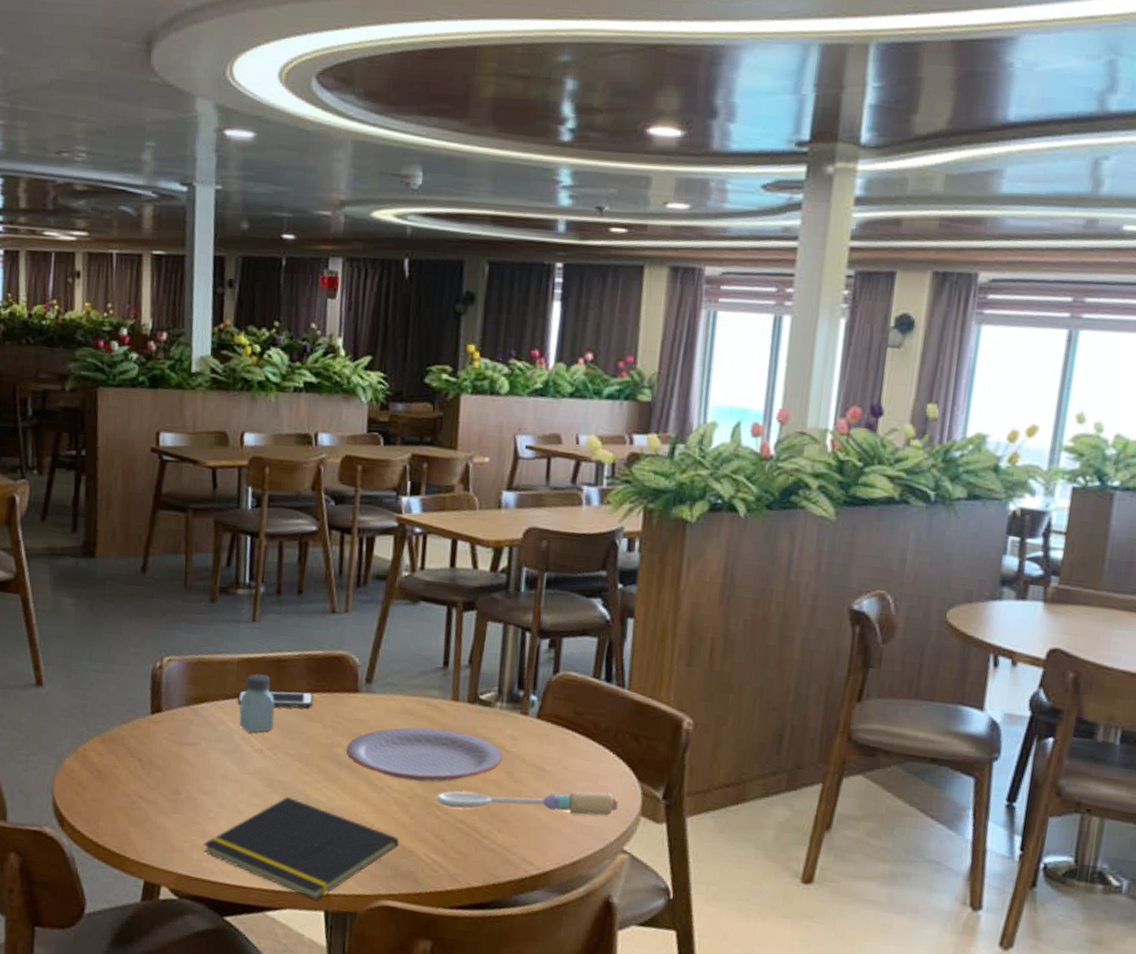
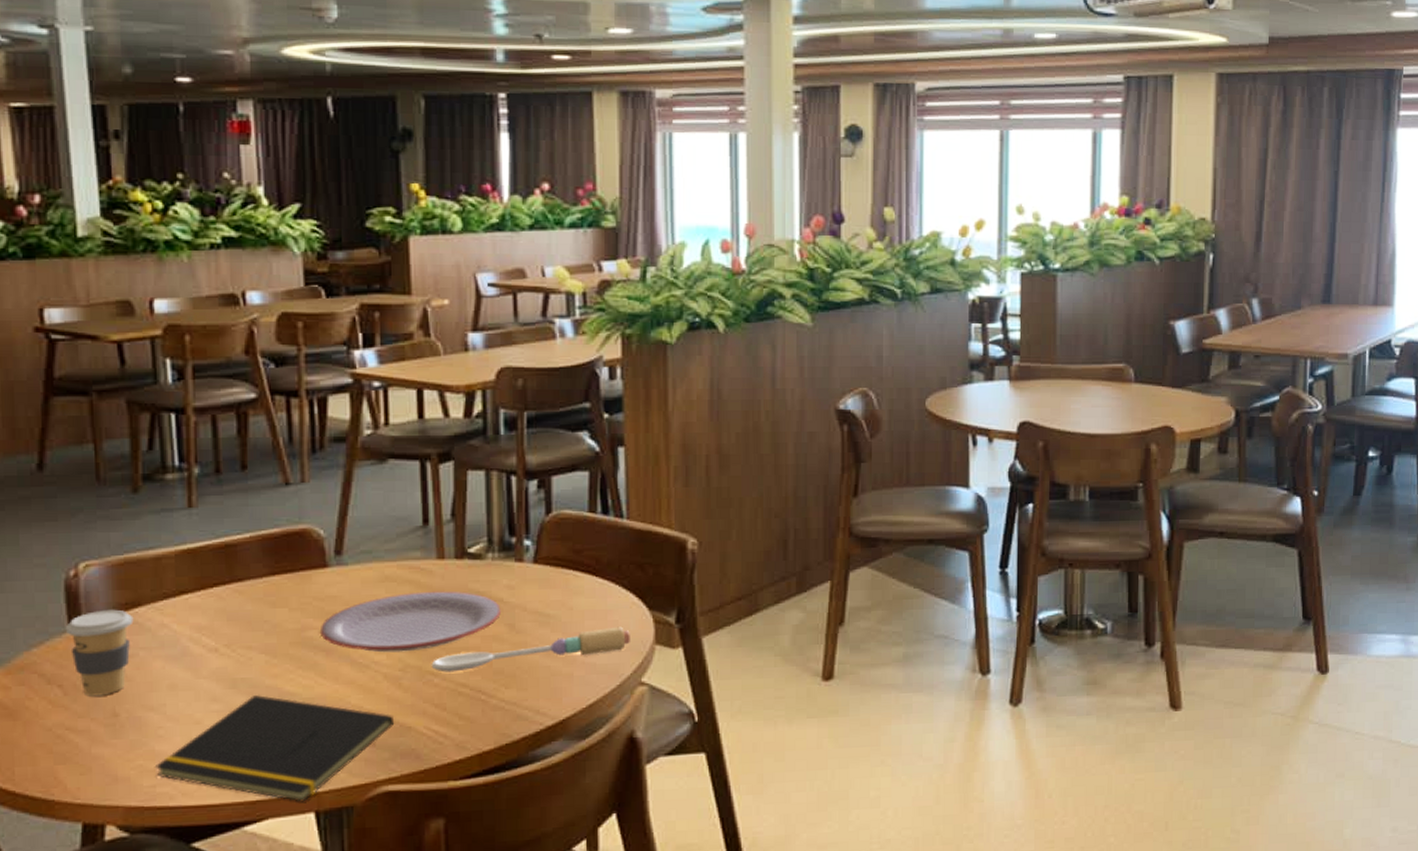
coffee cup: none [148,700,200,775] -> present [65,609,134,697]
cell phone: present [238,690,314,708] -> none [180,576,274,603]
saltshaker: present [239,674,275,733] -> none [184,565,228,631]

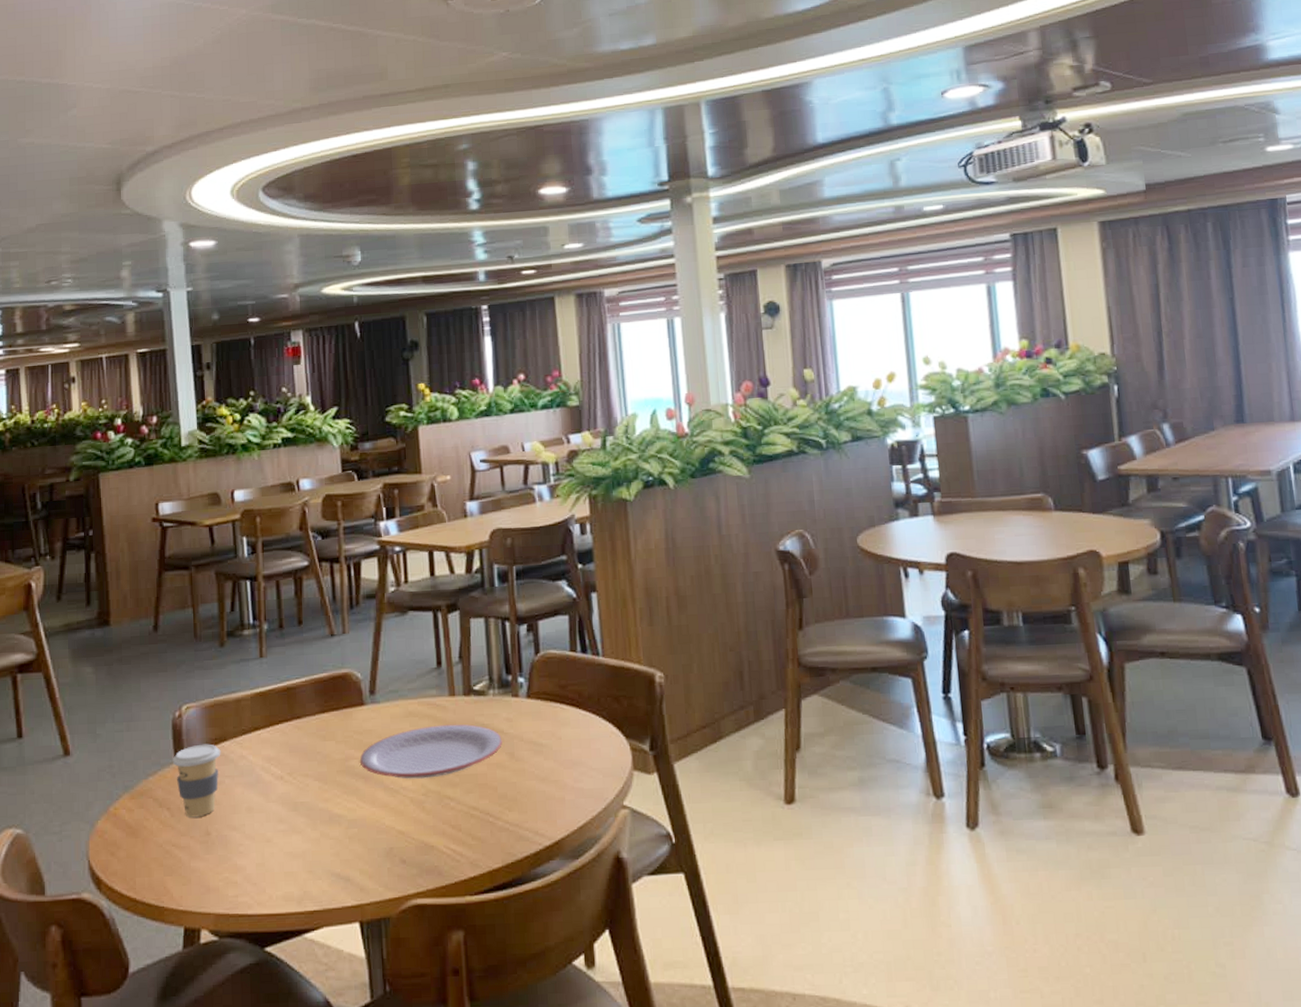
notepad: present [154,694,395,803] -> none [236,816,421,913]
spoon: present [431,626,630,673] -> none [448,754,612,797]

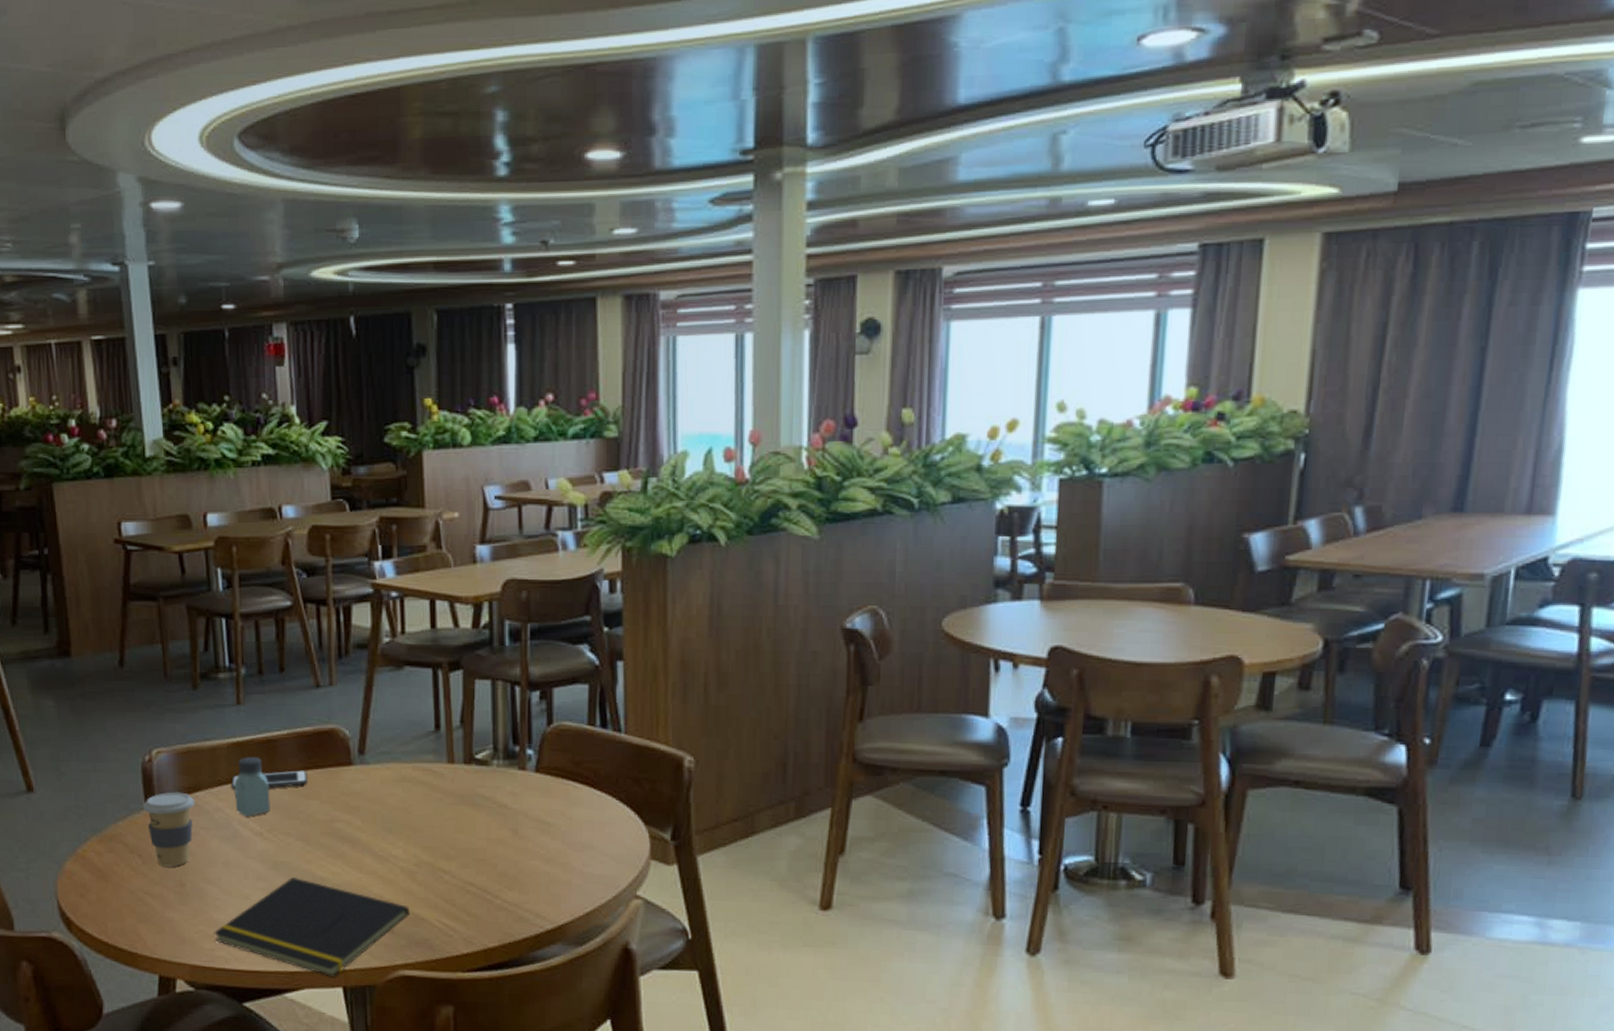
notepad: none [236,816,421,913] -> present [213,876,410,977]
cell phone: none [255,714,324,738] -> present [232,770,308,790]
saltshaker: none [257,705,290,762] -> present [234,757,270,816]
plate: present [359,724,502,779] -> none [346,793,505,849]

